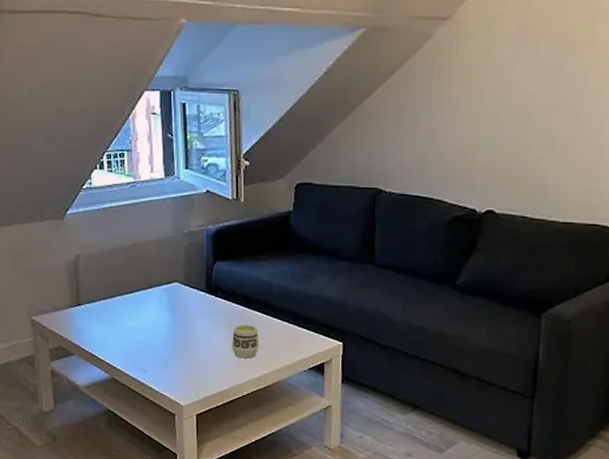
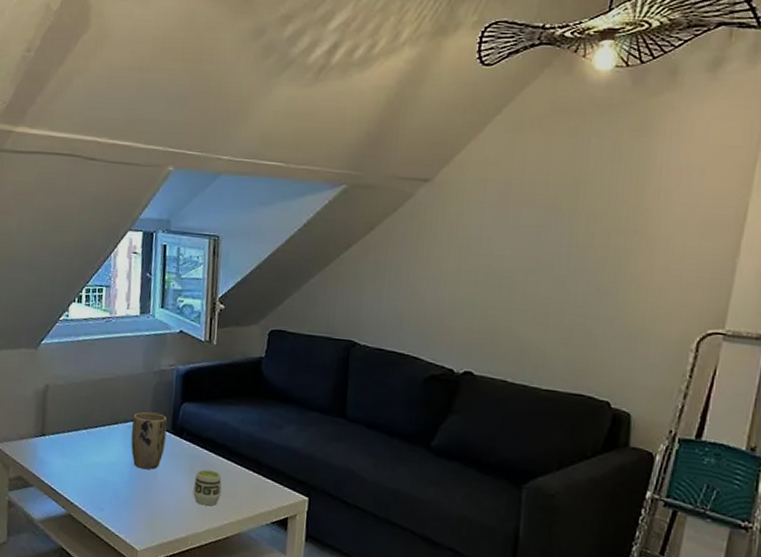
plant pot: none [167,273,201,330] -> present [131,412,168,470]

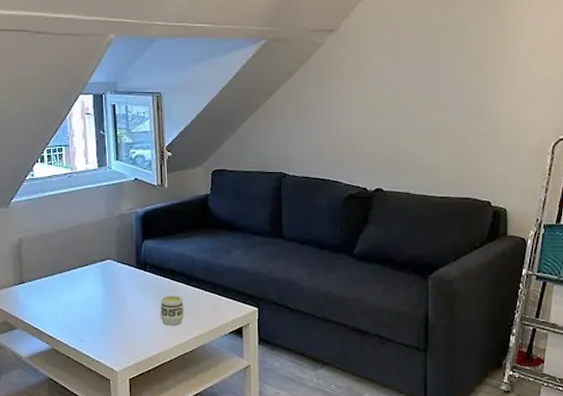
plant pot: present [131,412,168,470] -> none [101,251,132,302]

